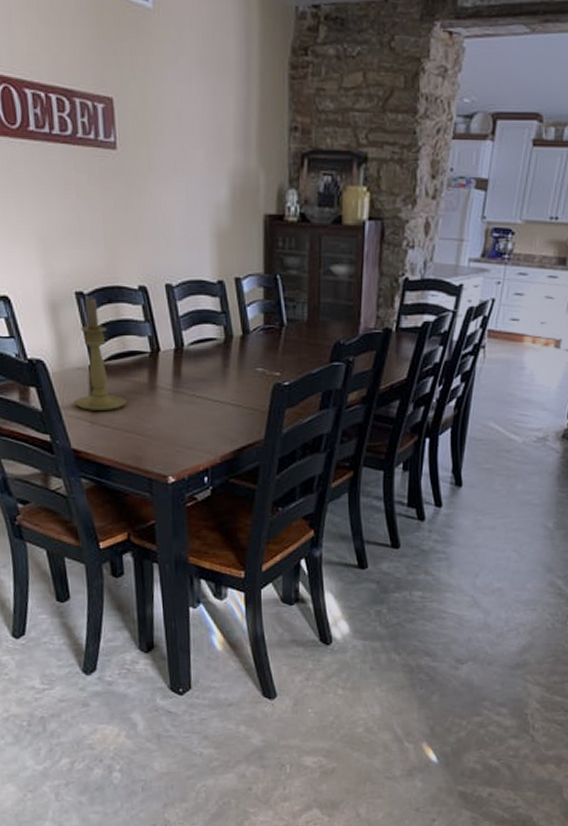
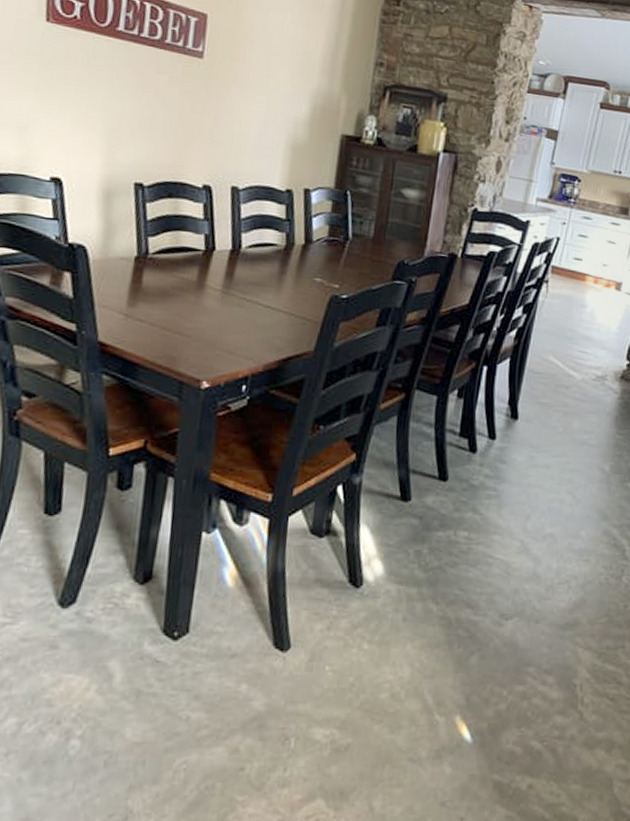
candle holder: present [73,296,127,411] -> none [110,188,170,305]

